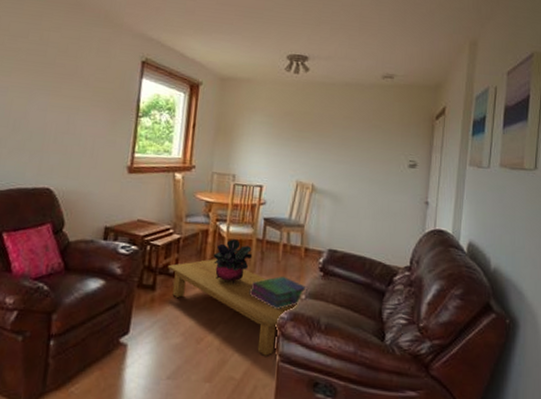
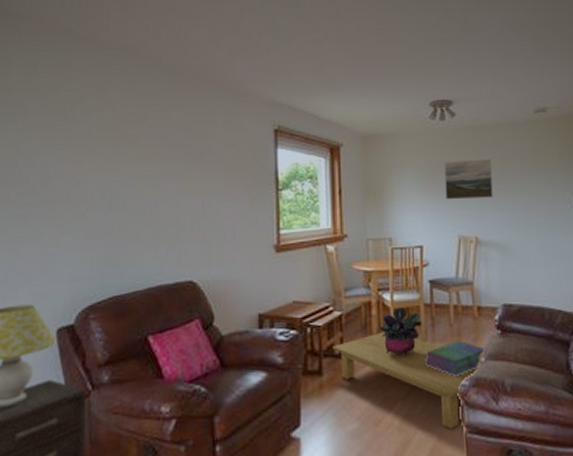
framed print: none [290,112,337,150] -> present [444,159,493,200]

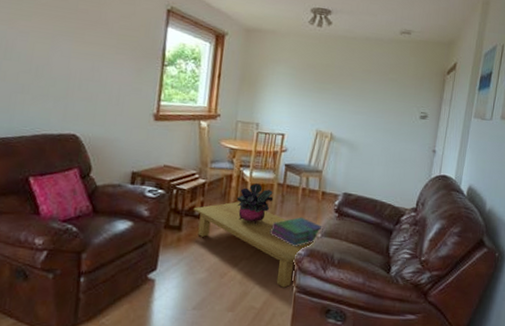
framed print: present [444,159,493,200] -> none [311,64,356,102]

